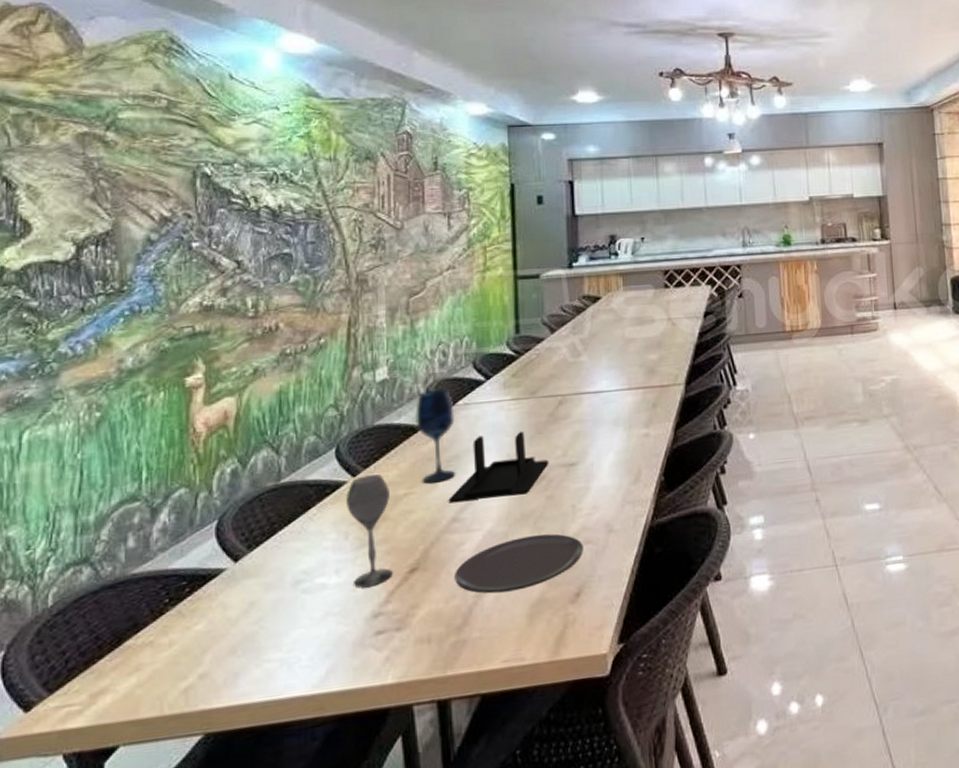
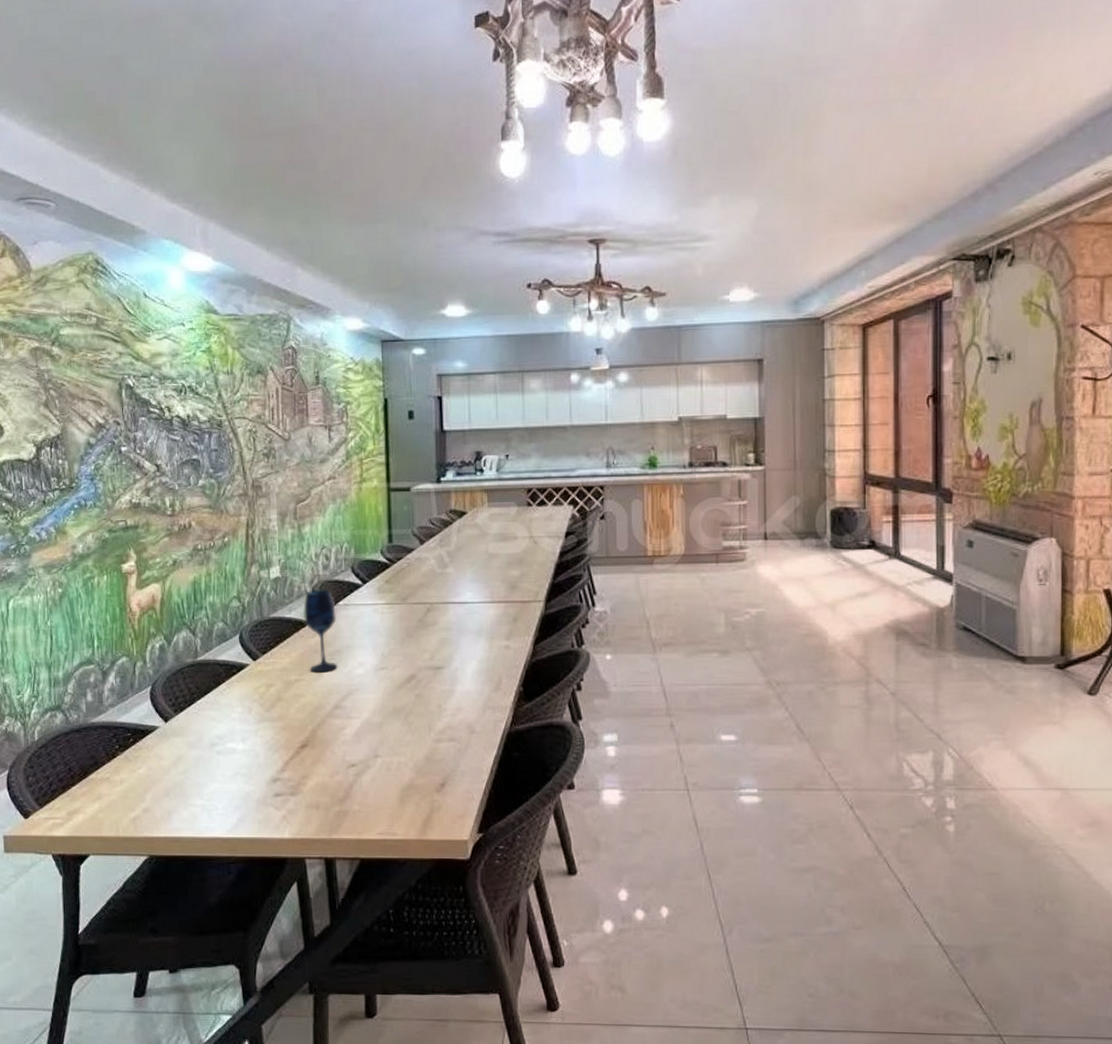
wineglass: present [346,474,393,587] -> none [249,661,287,755]
napkin holder: present [448,430,549,502] -> none [332,633,418,691]
plate: present [455,533,583,594] -> none [338,729,448,775]

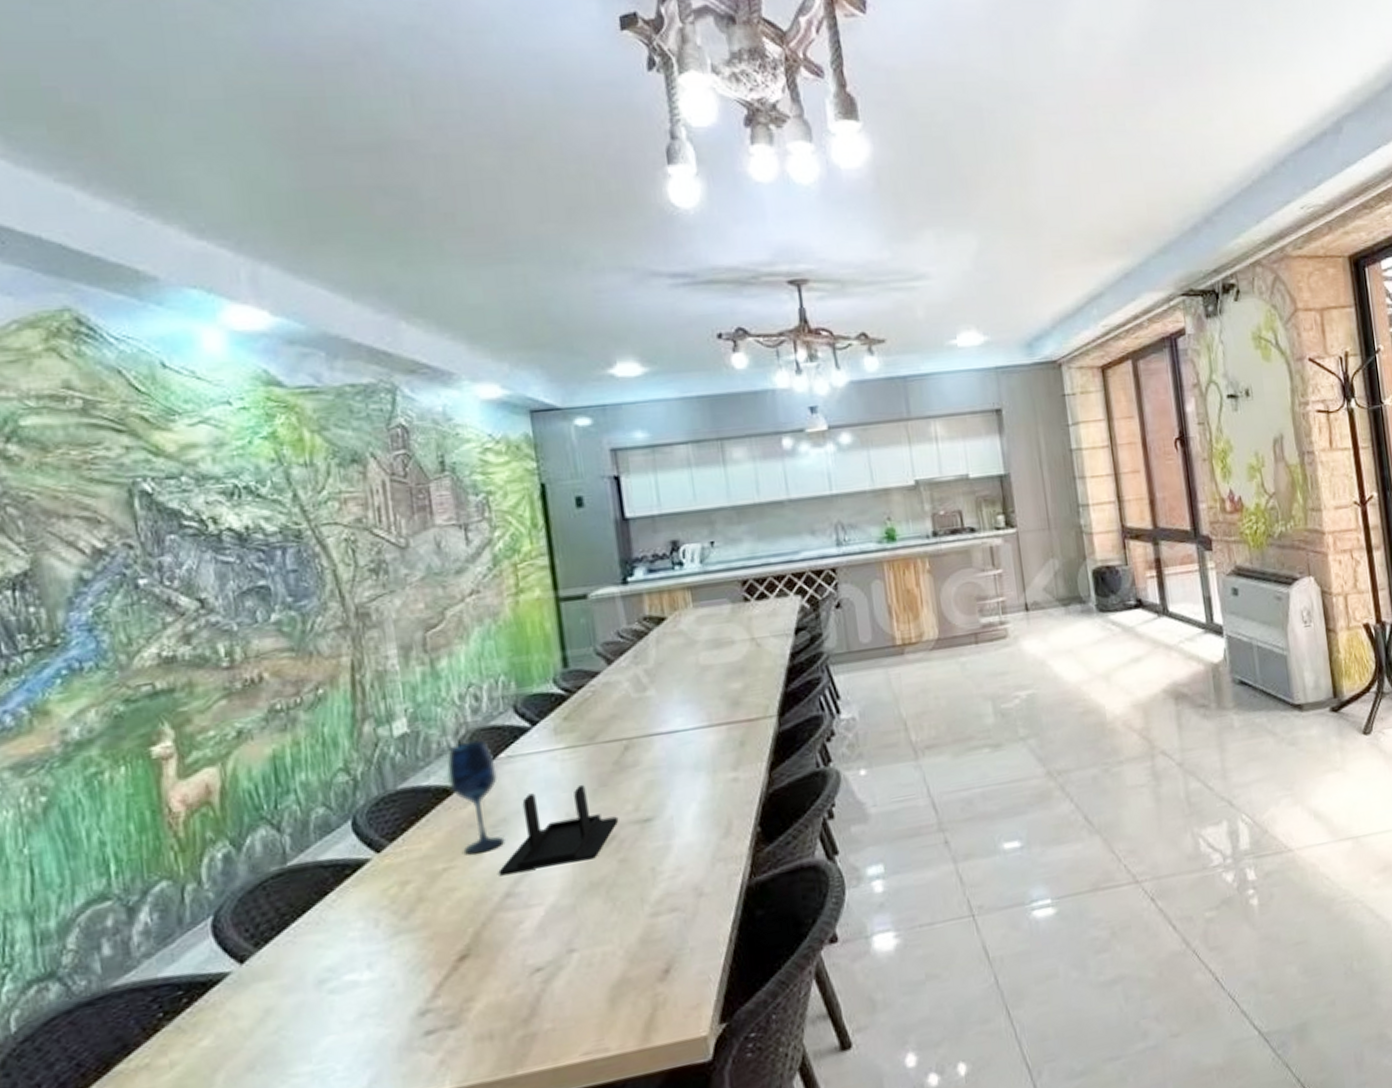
napkin holder: none [332,633,418,691] -> present [498,784,619,875]

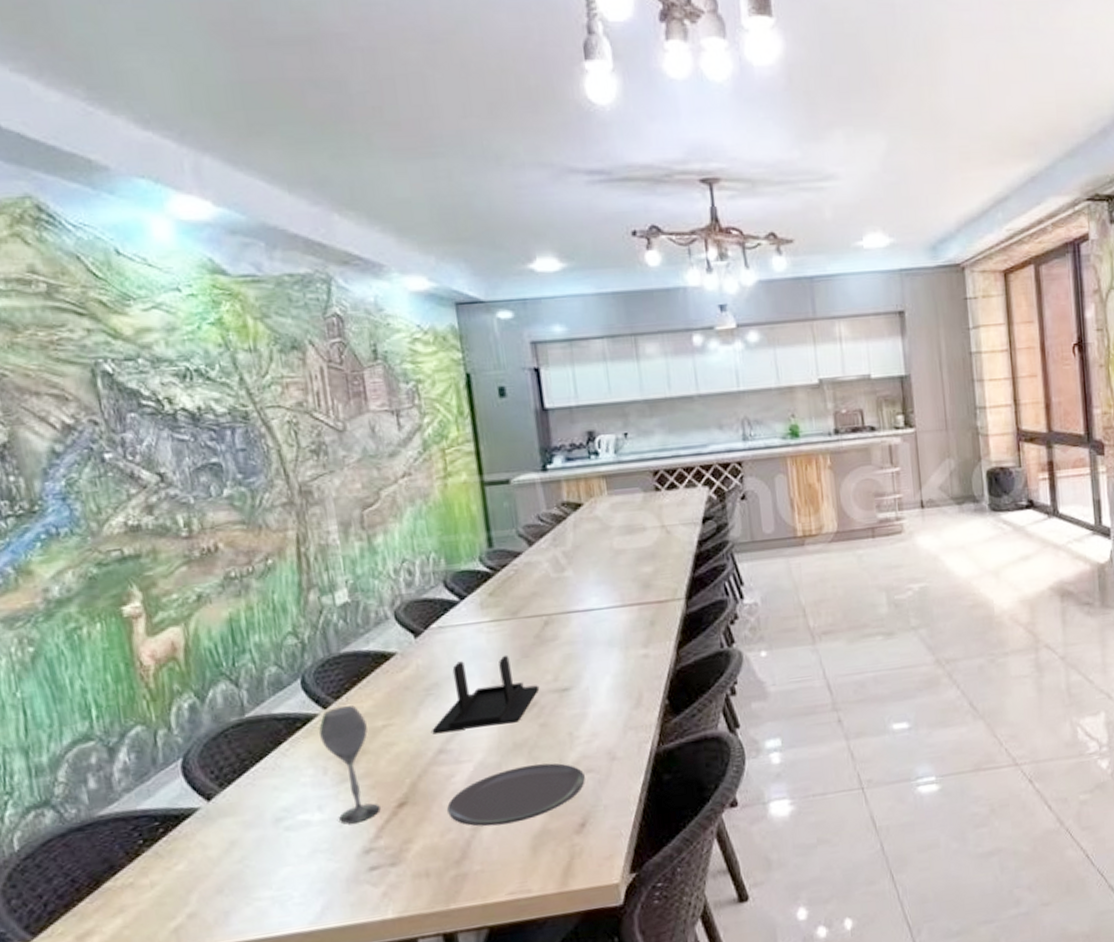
wineglass: none [371,848,439,982] -> present [319,705,381,823]
wineglass: present [447,740,505,854] -> none [384,611,438,713]
plate: none [514,902,669,979] -> present [447,763,585,827]

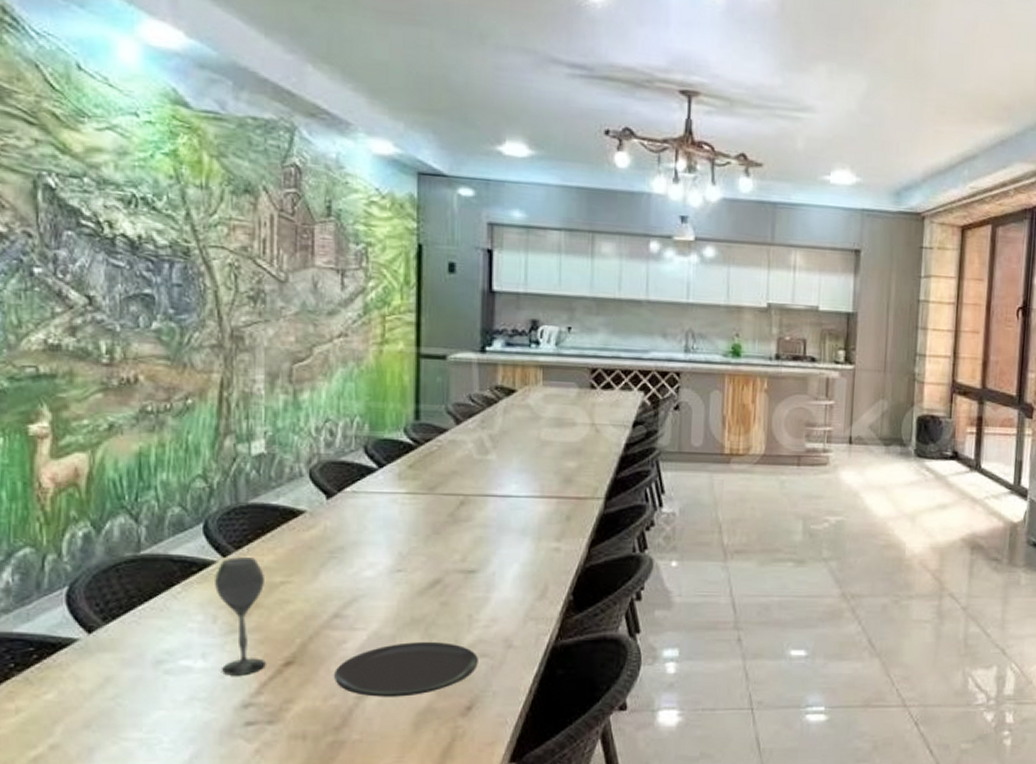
napkin holder: present [432,654,540,733] -> none [330,528,446,597]

